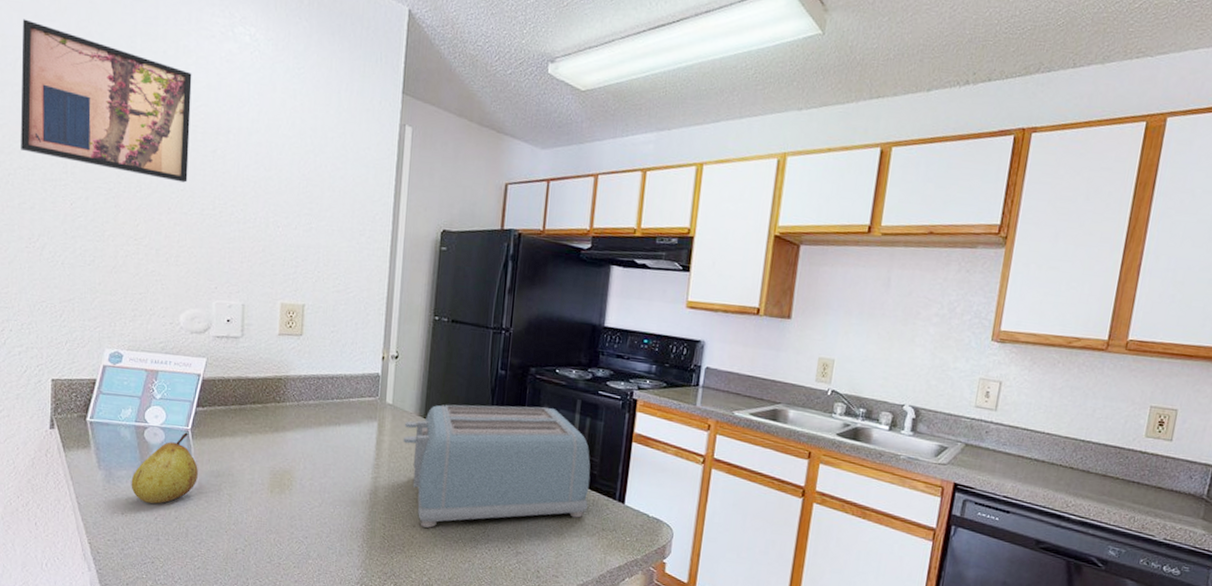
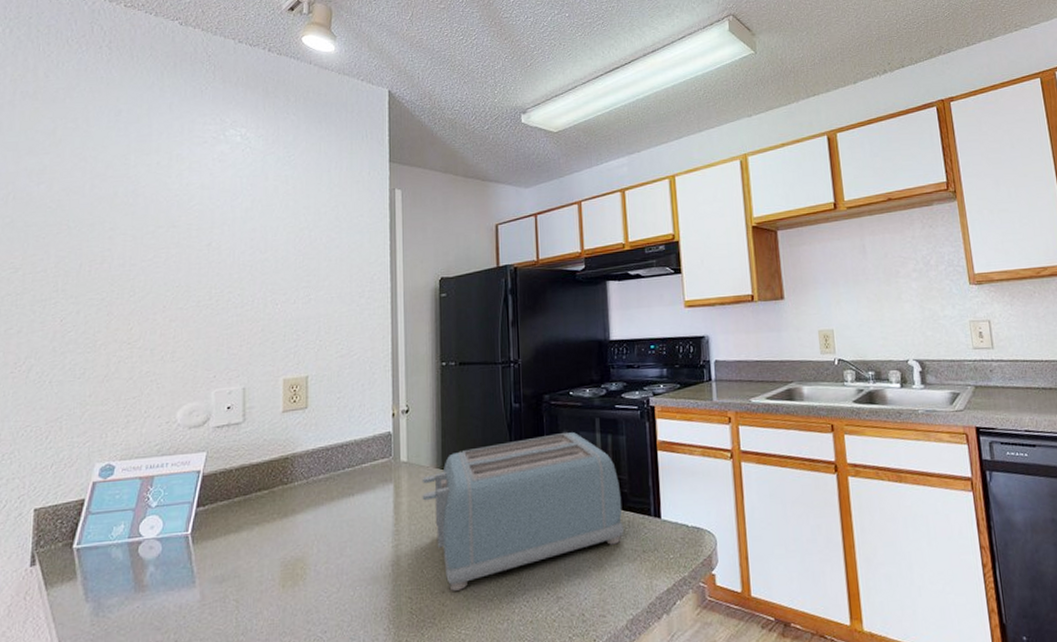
wall art: present [21,19,192,183] -> none [10,156,186,280]
fruit: present [131,432,198,504] -> none [123,538,200,631]

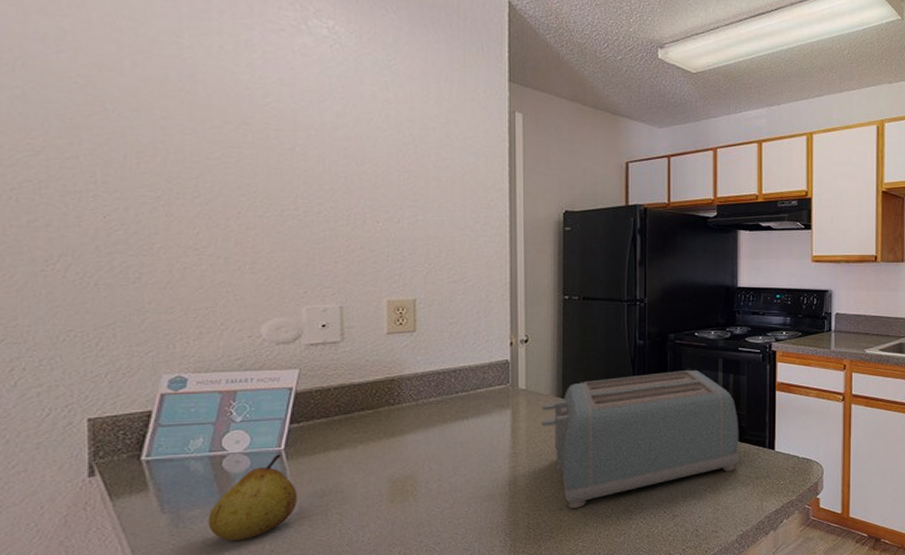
fruit: none [123,538,200,631] -> present [208,453,297,541]

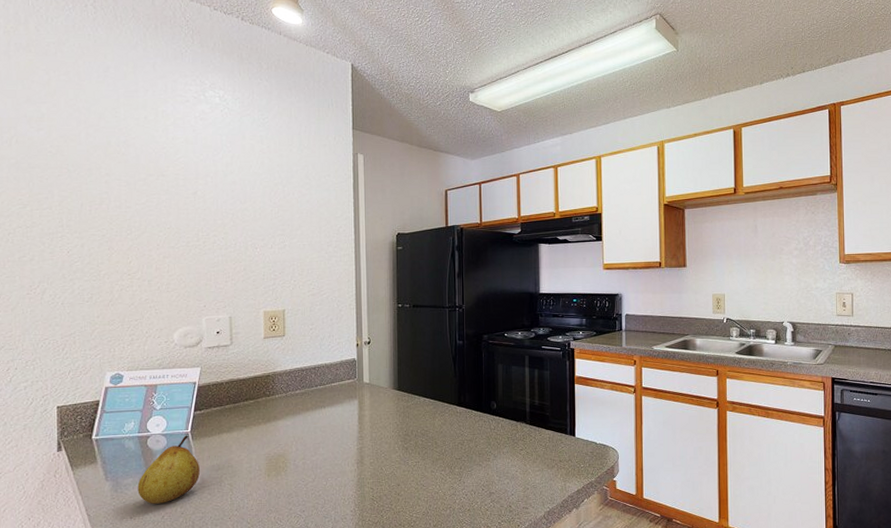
toaster: present [541,370,739,508] -> none [381,366,545,484]

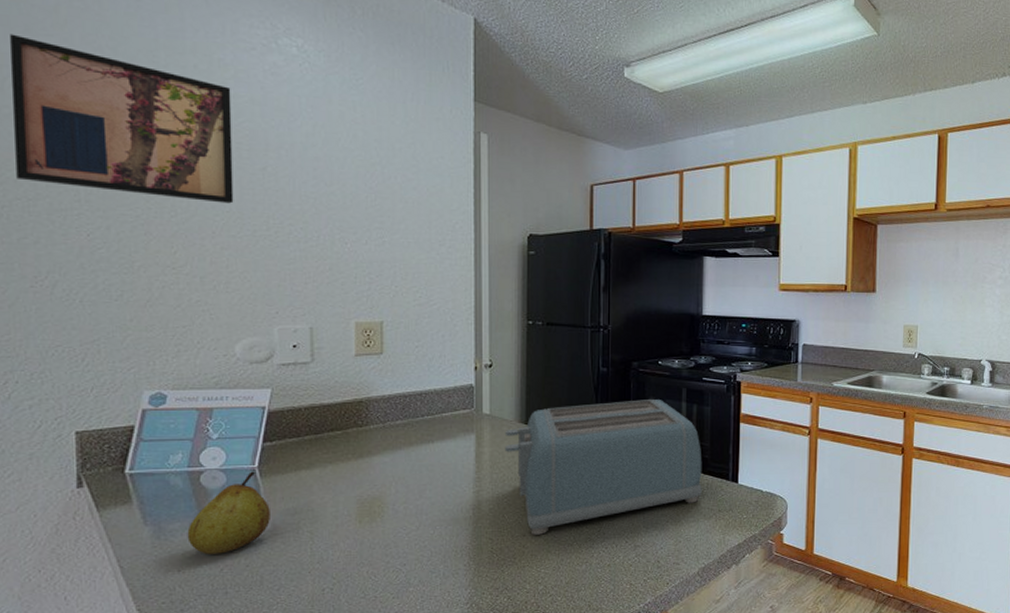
wall art: none [17,103,173,222] -> present [10,34,234,204]
toaster: none [381,366,545,484] -> present [504,400,702,535]

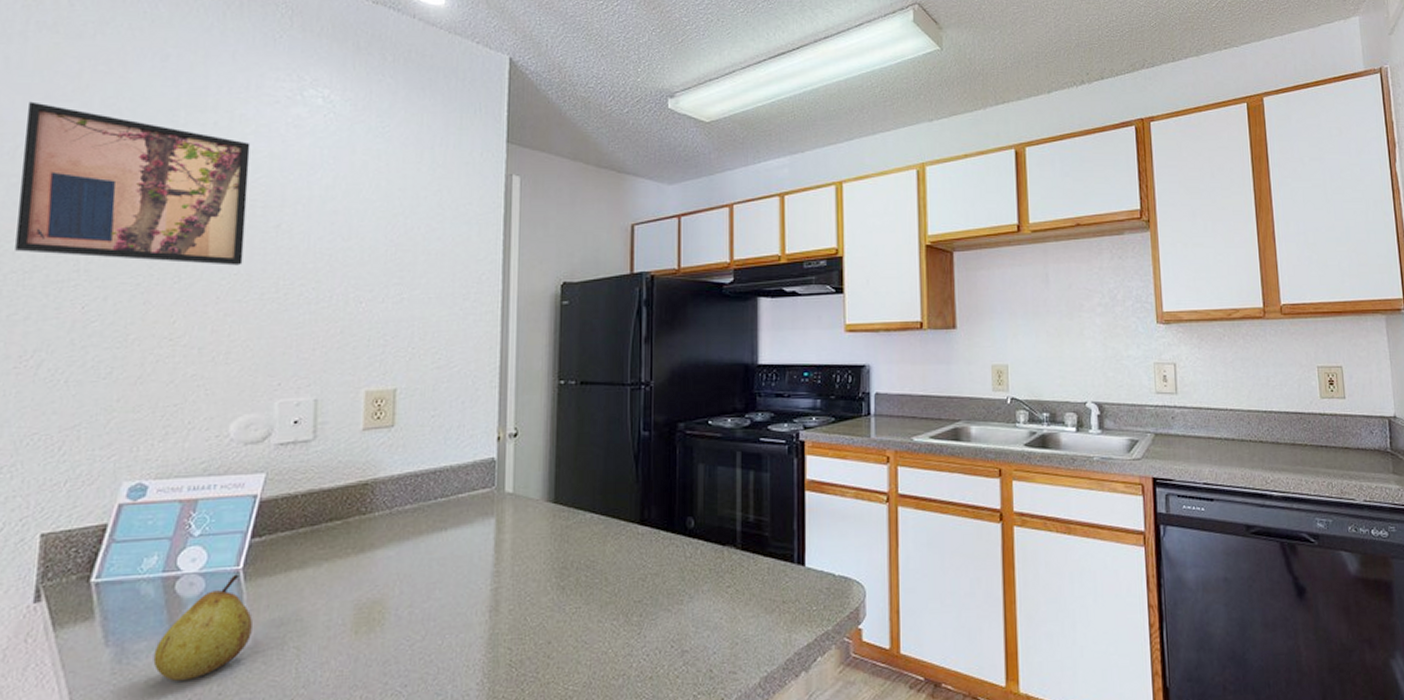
toaster: present [504,400,702,535] -> none [529,467,762,642]

